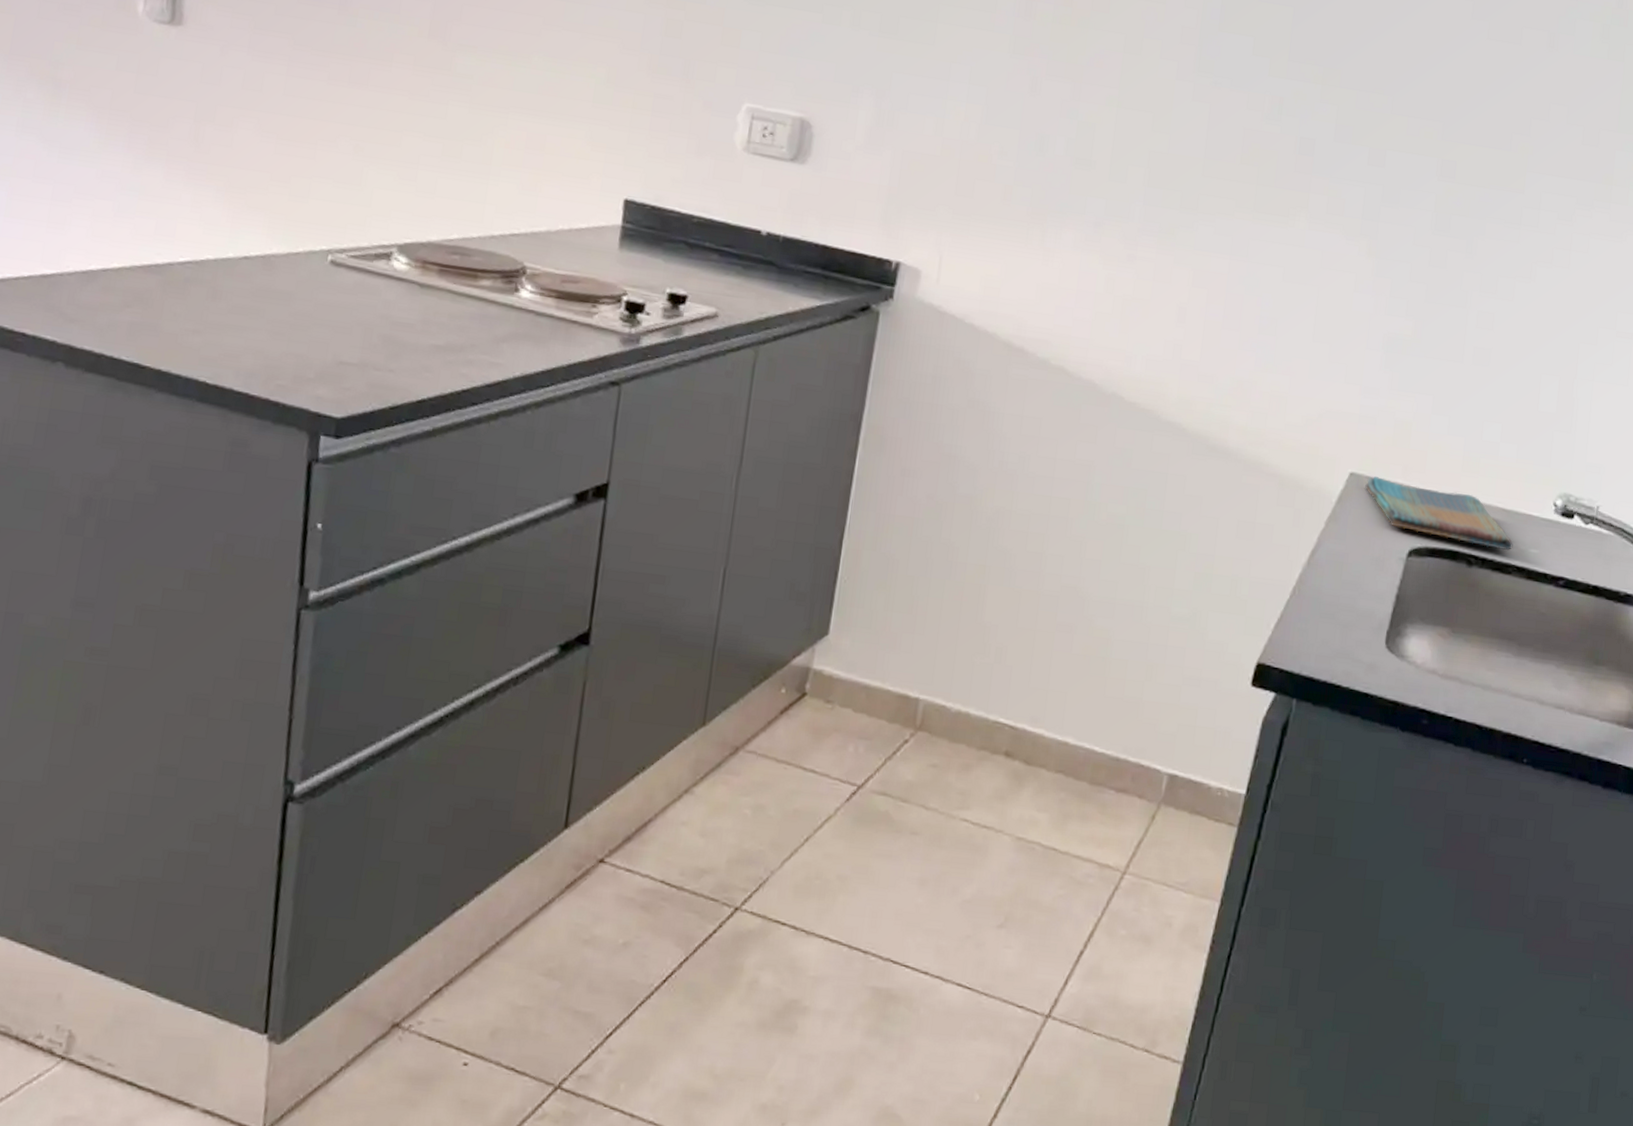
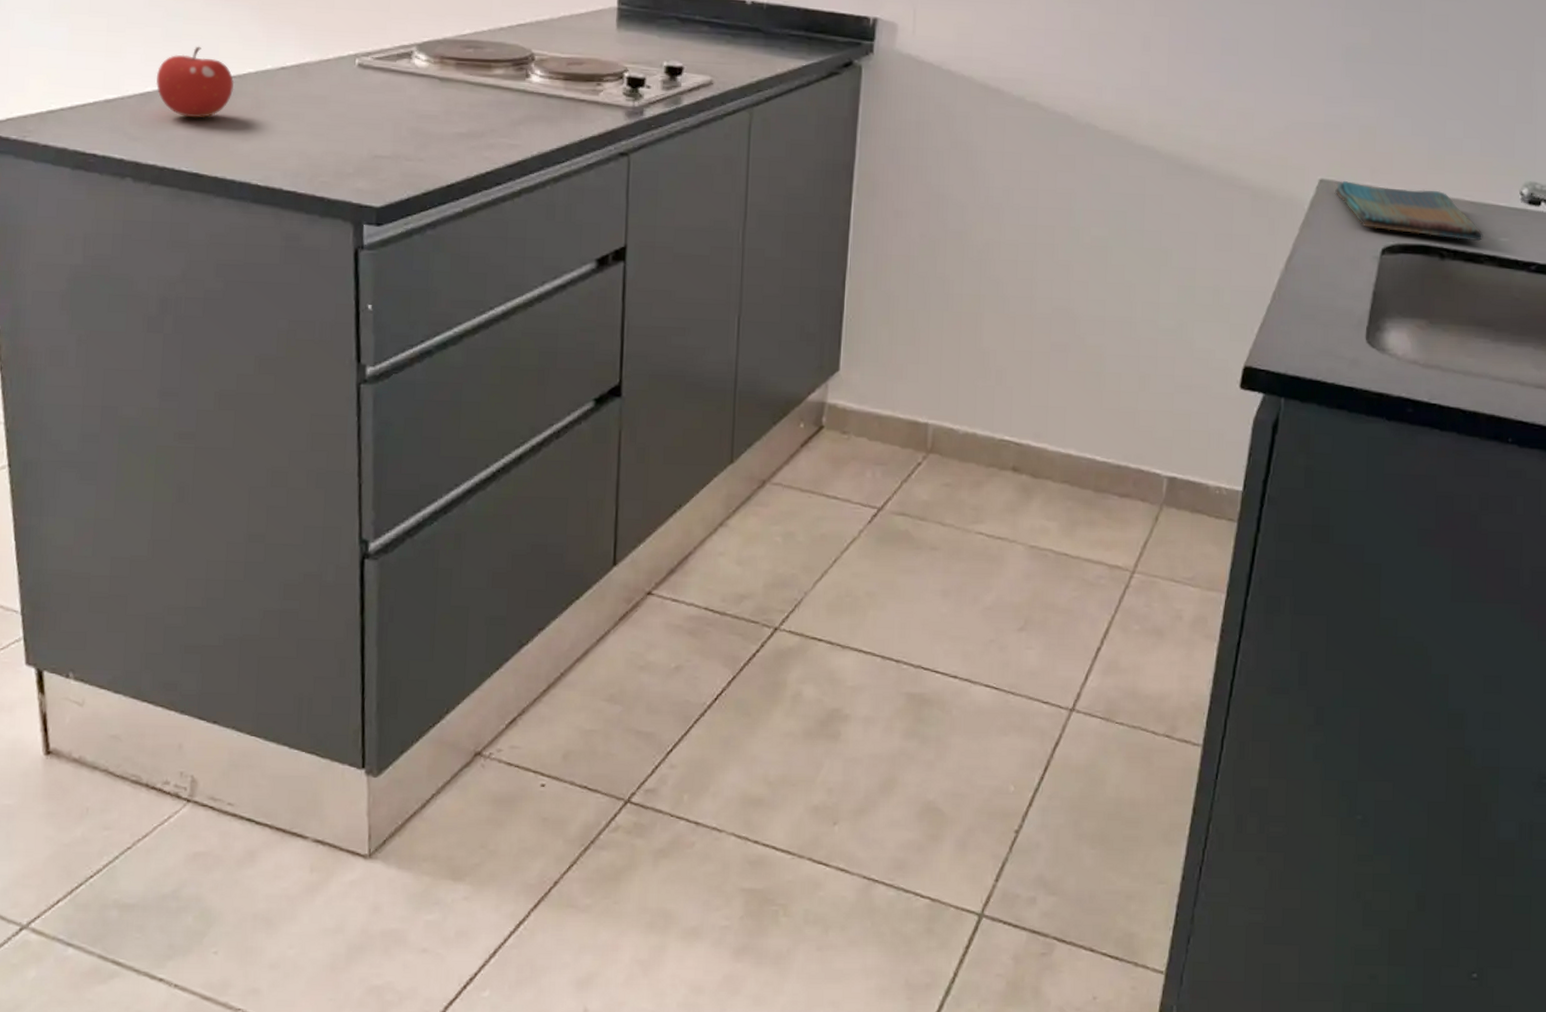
fruit: none [100,225,190,304] -> present [155,46,235,118]

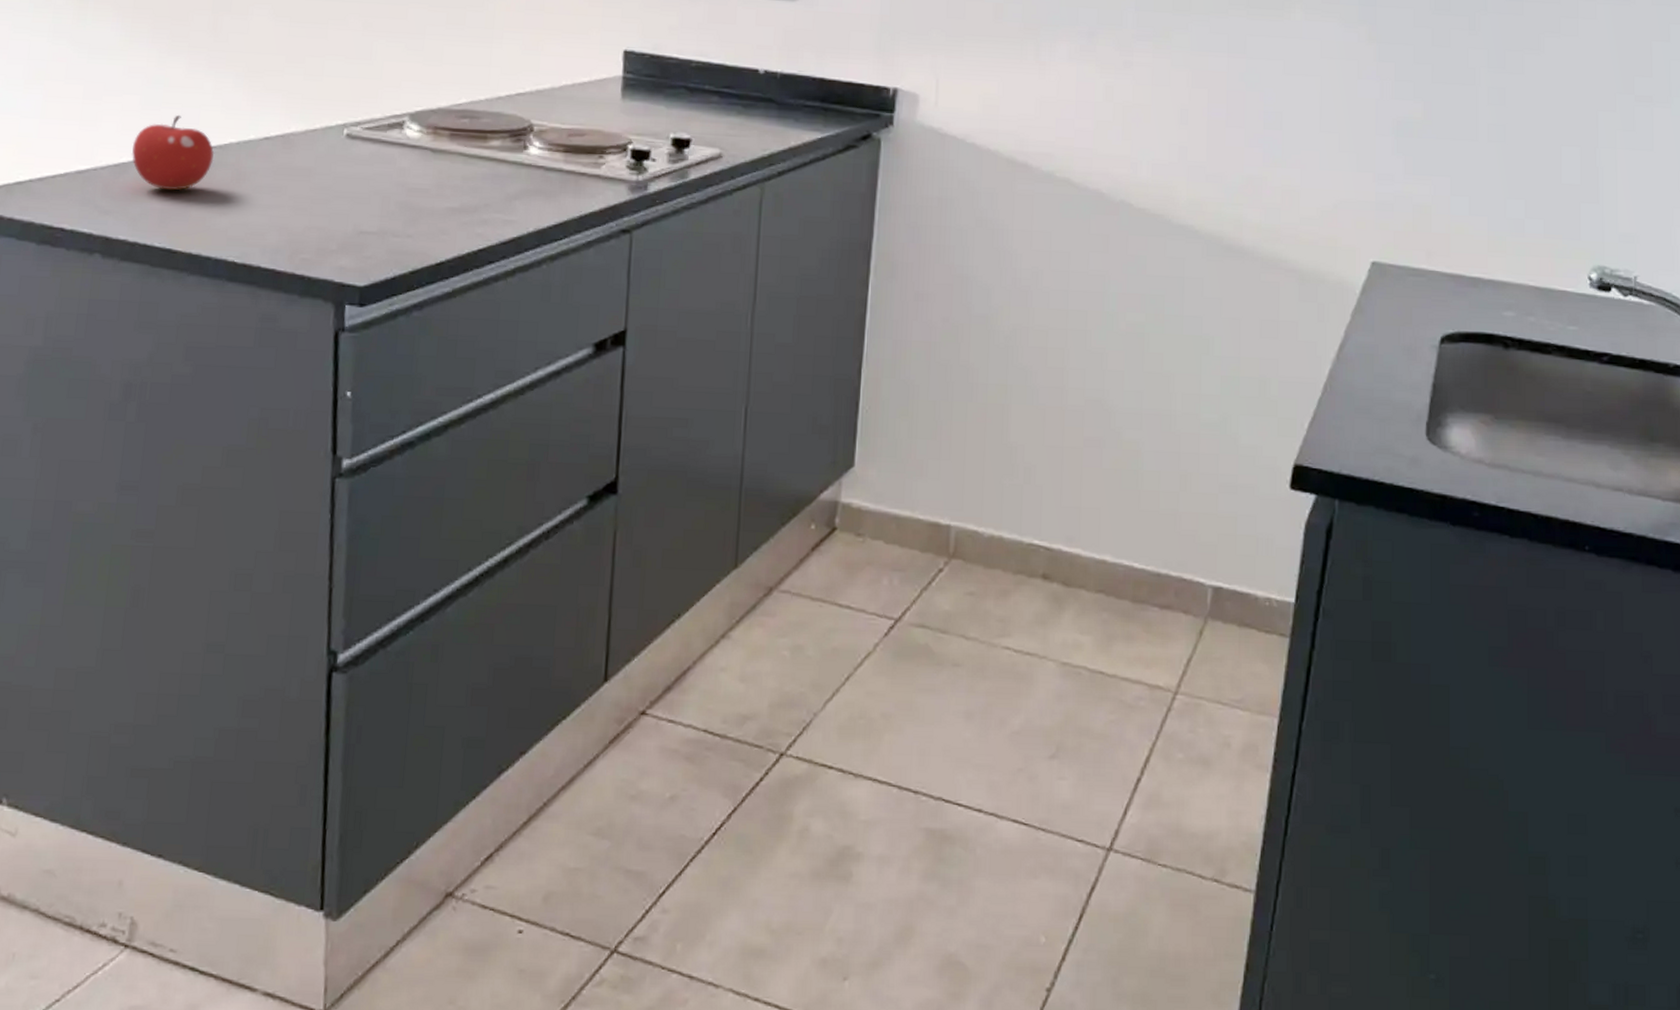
dish towel: present [1335,180,1483,242] -> none [1389,263,1550,330]

